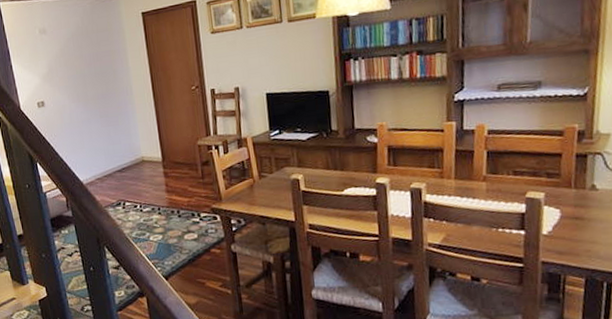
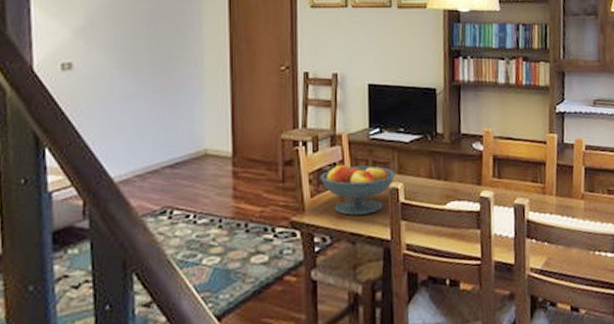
fruit bowl: none [232,161,295,203] -> present [321,164,395,216]

